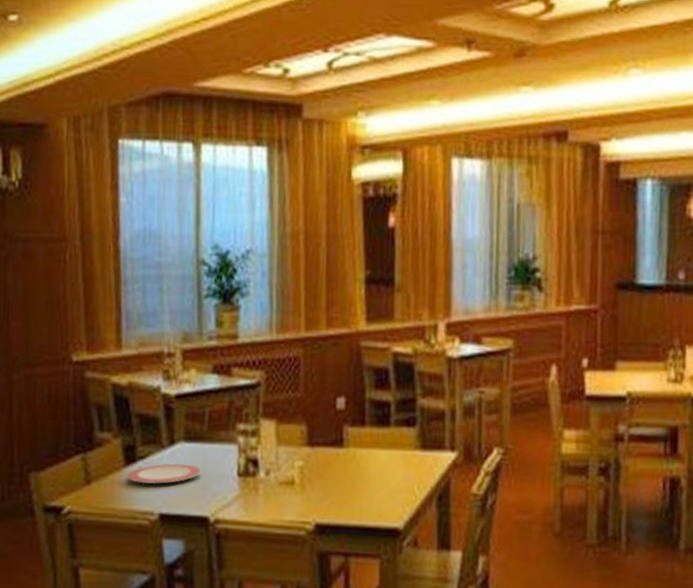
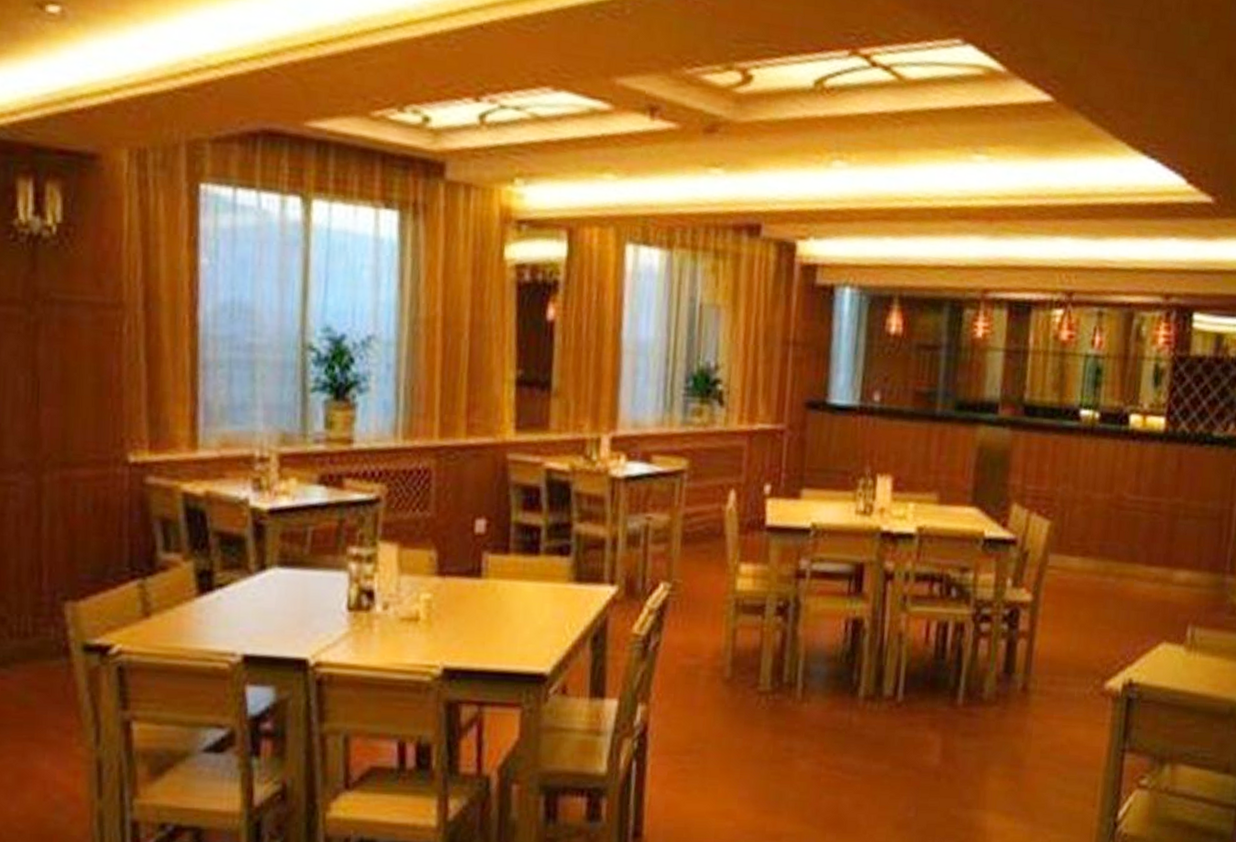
plate: present [127,463,202,484] -> none [200,593,301,618]

